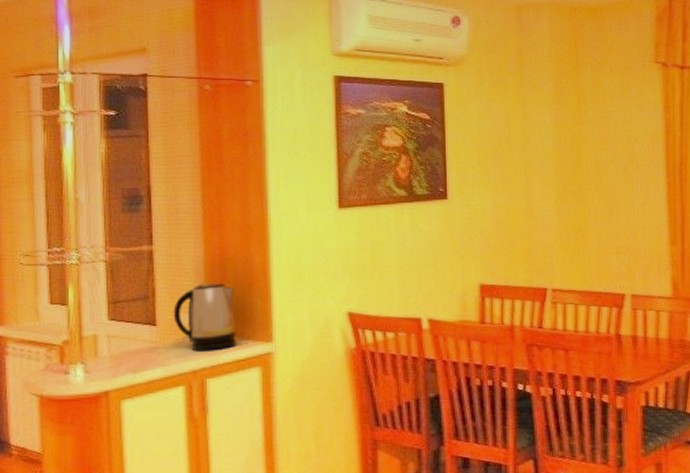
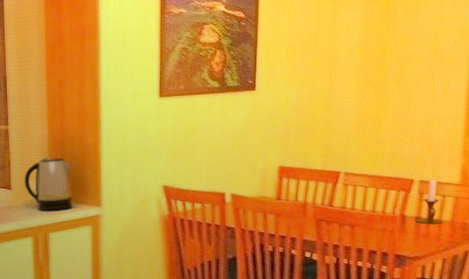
candlestick: none [632,293,660,343] -> present [415,179,443,224]

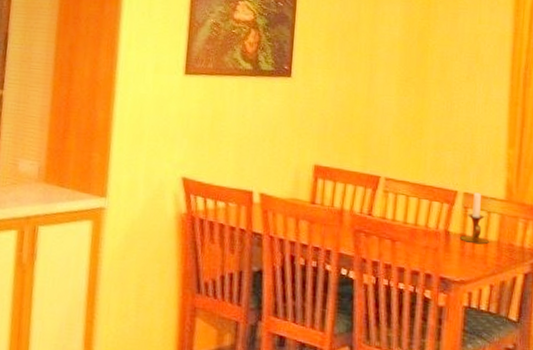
kettle: present [24,157,73,211] -> none [14,132,76,199]

